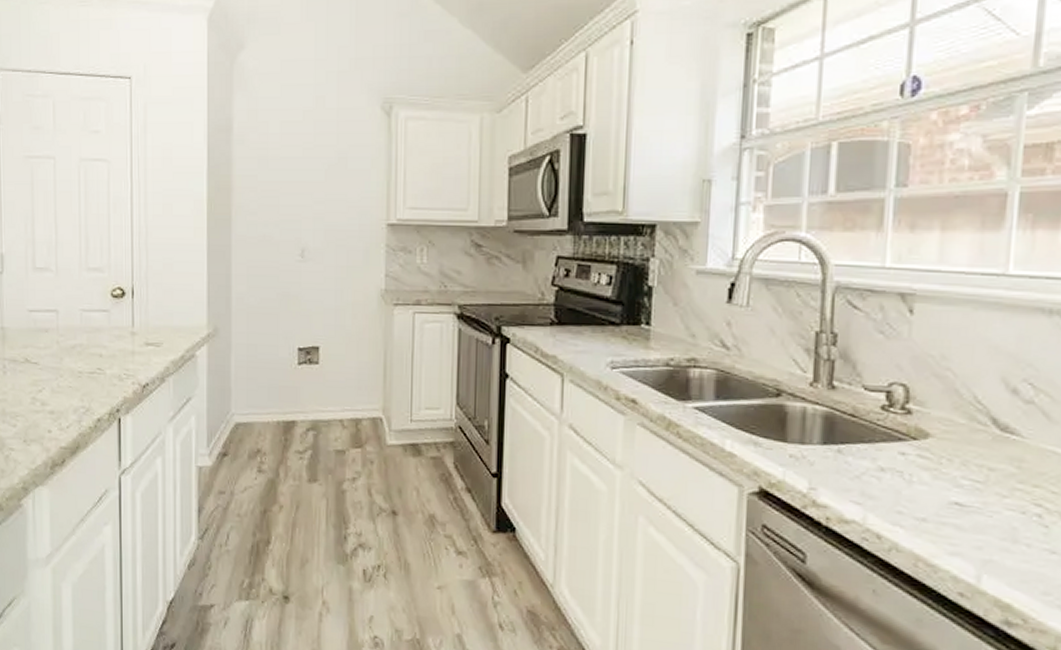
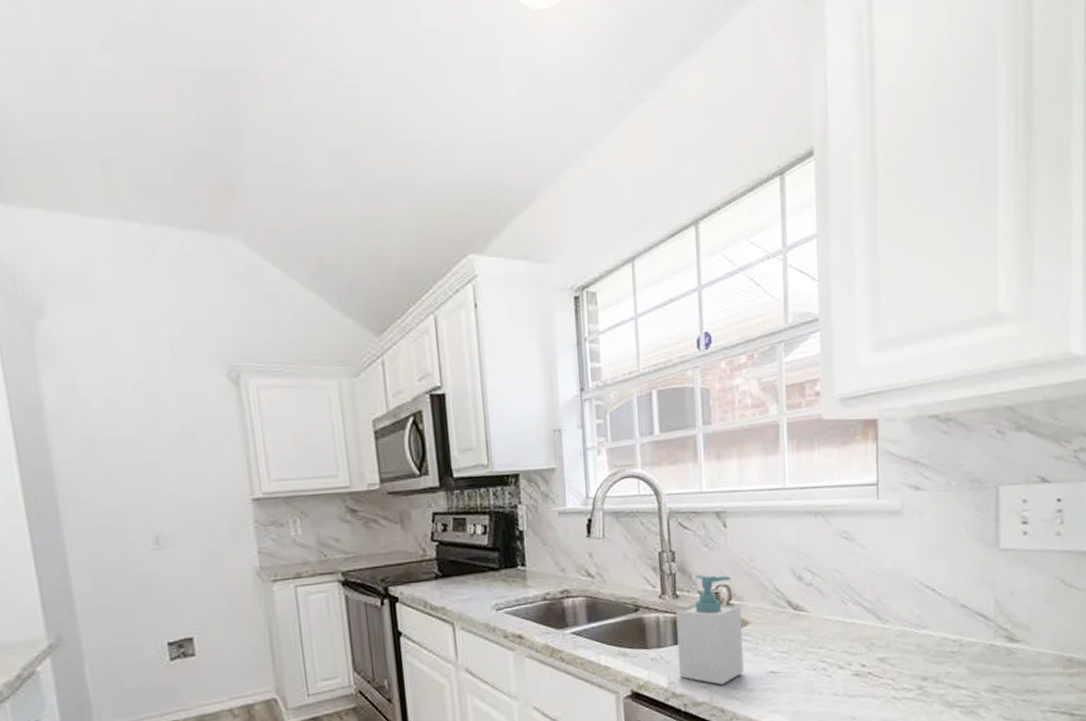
soap bottle: none [825,366,921,505] -> present [676,575,744,685]

